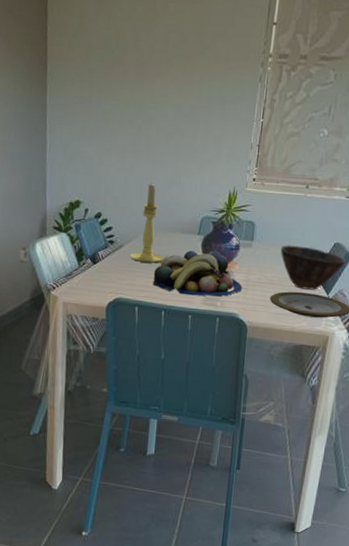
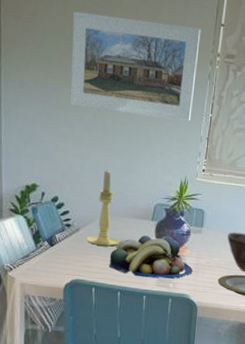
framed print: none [114,23,252,128] -> present [70,11,201,122]

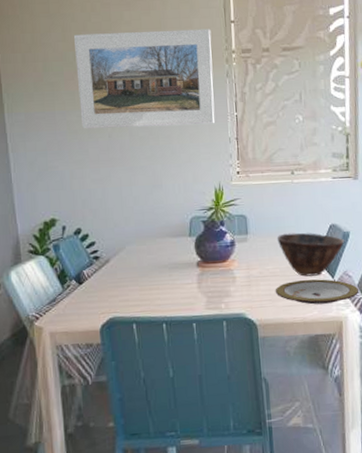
candle holder: present [86,170,121,247] -> none [118,190,158,275]
fruit bowl: present [109,235,194,279] -> none [147,250,246,303]

